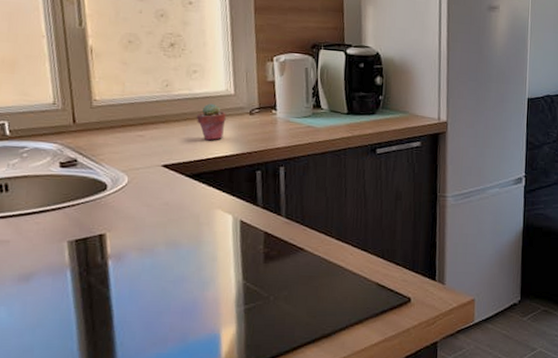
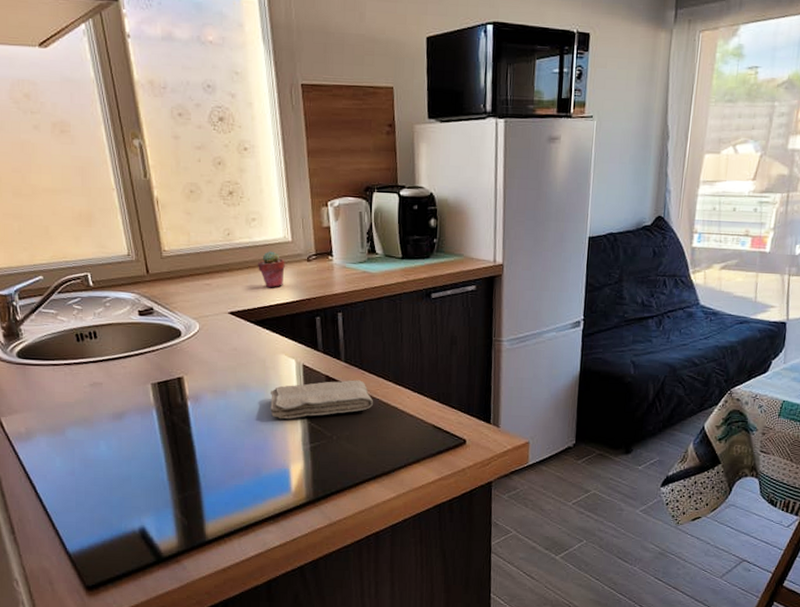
washcloth: none [202,236,314,279] -> present [270,380,373,419]

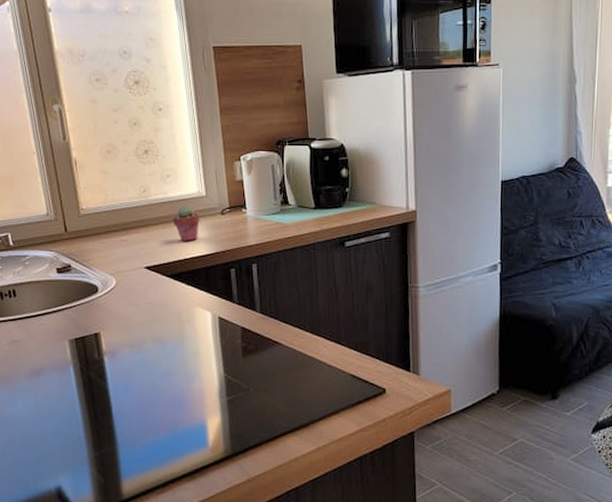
washcloth: present [270,380,373,419] -> none [186,330,290,372]

